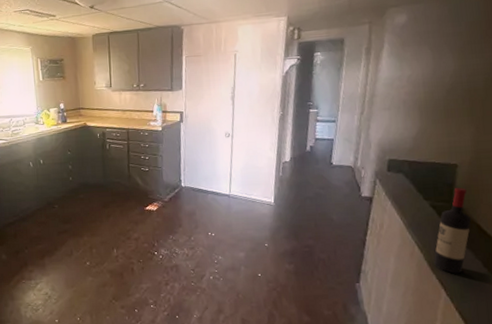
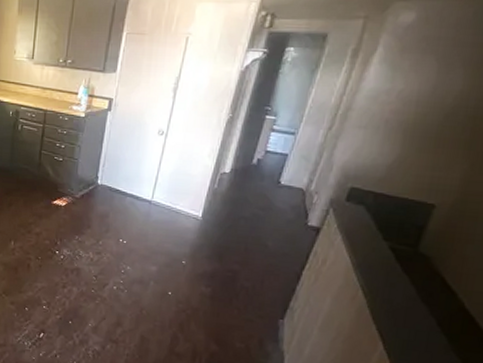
wine bottle: present [434,188,472,274] -> none [377,232,439,328]

